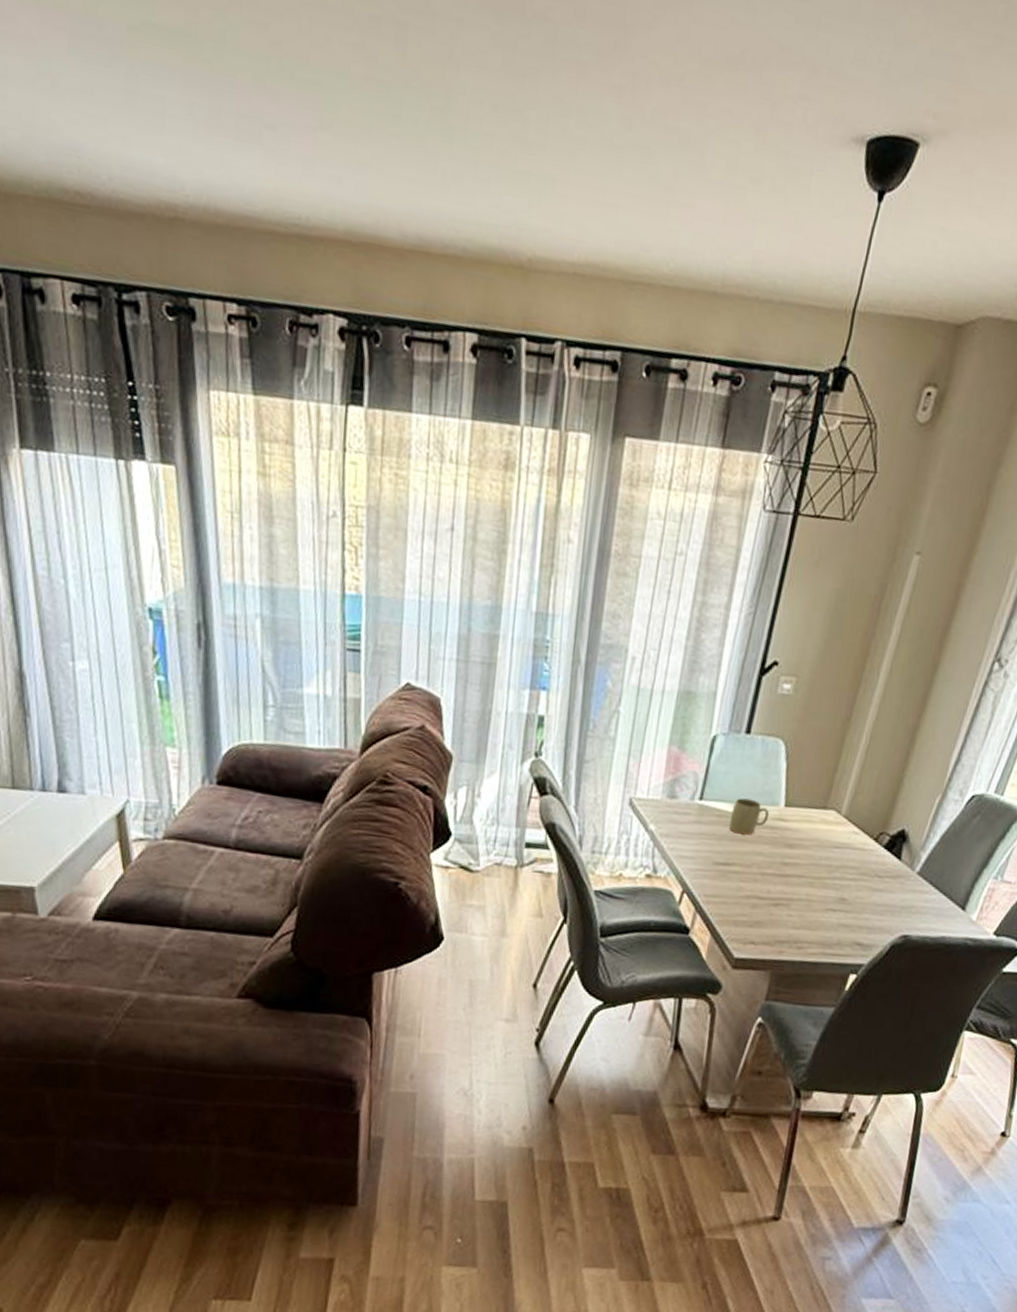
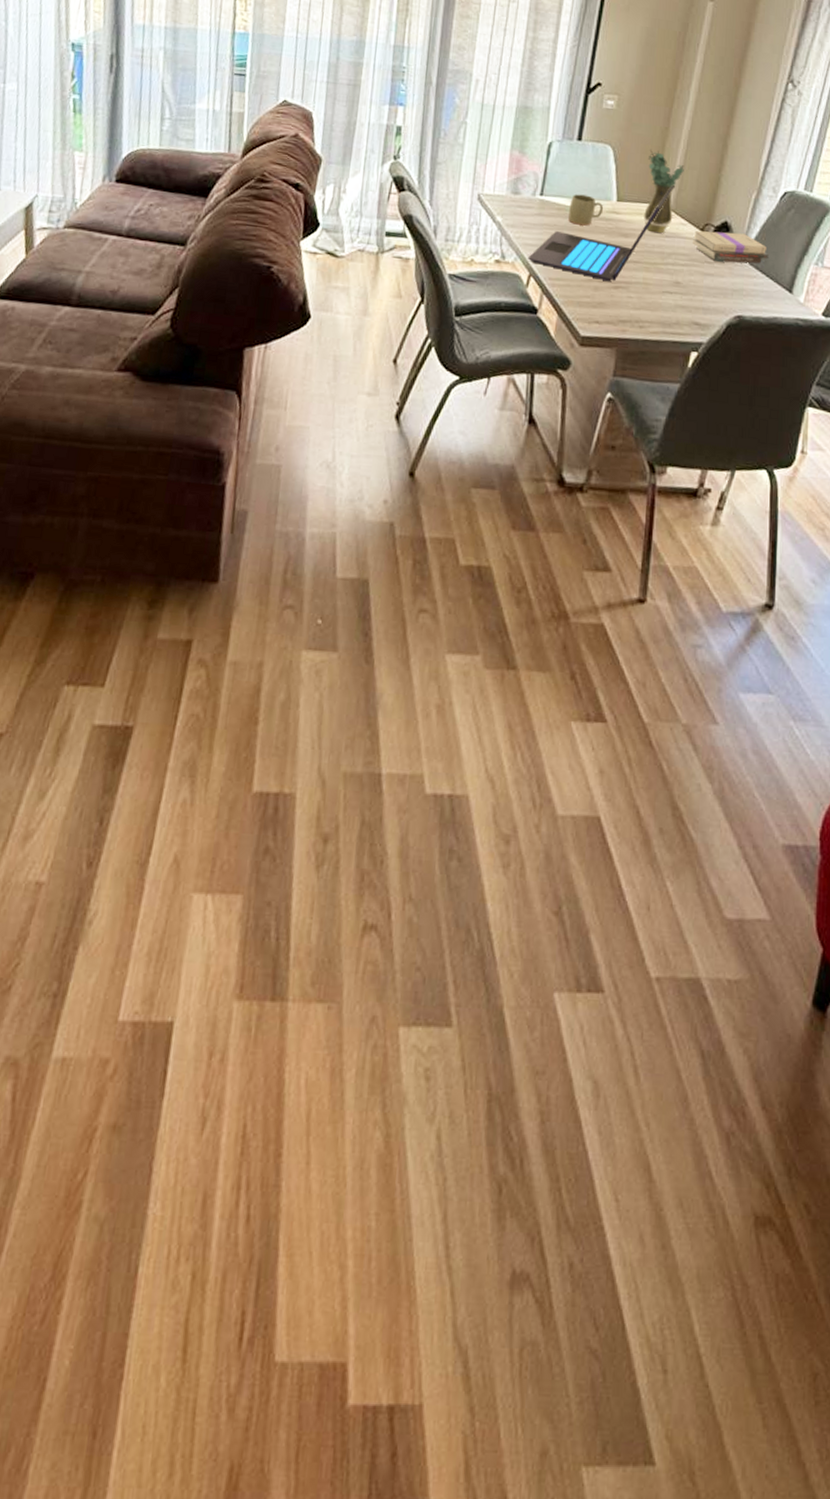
laptop: none [682,787,851,899] -> present [528,185,675,282]
vase: none [812,745,864,844] -> present [644,150,684,234]
books: none [864,840,946,878] -> present [693,230,769,264]

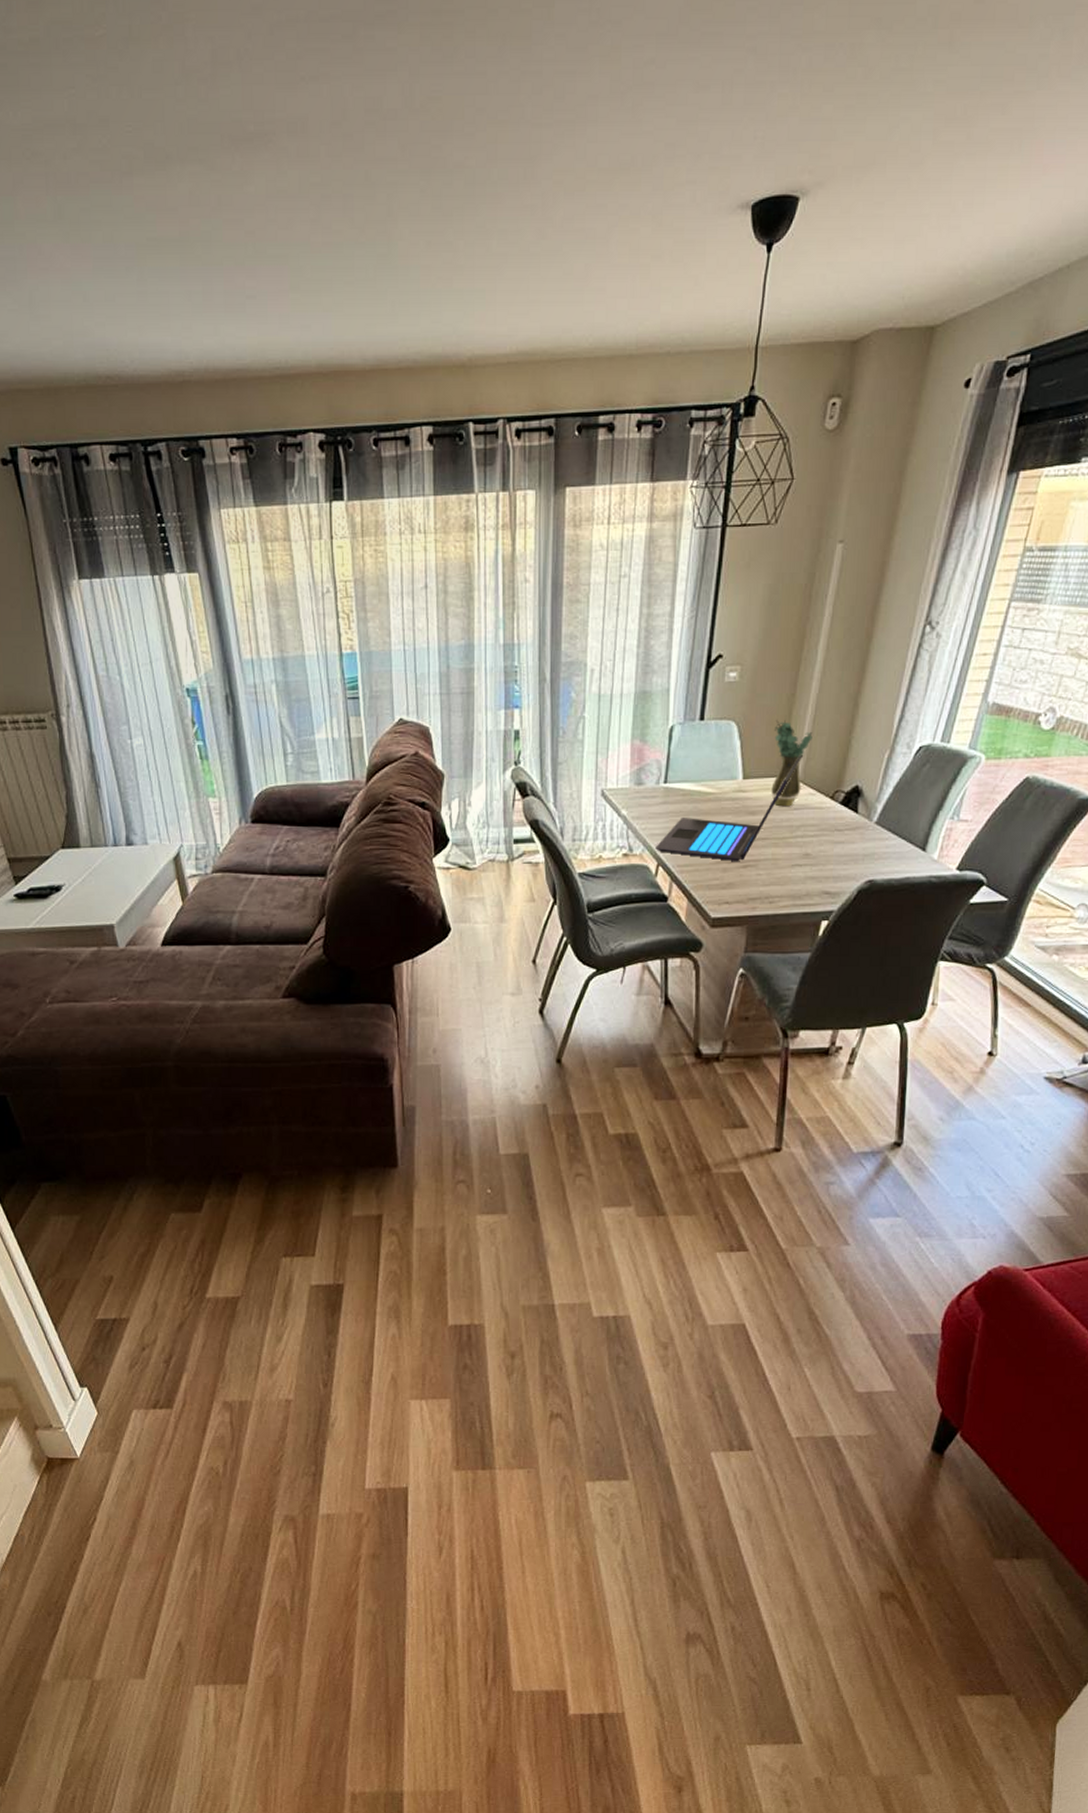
mug: present [568,194,604,226] -> none [694,777,730,808]
books: present [693,230,769,264] -> none [822,796,902,828]

